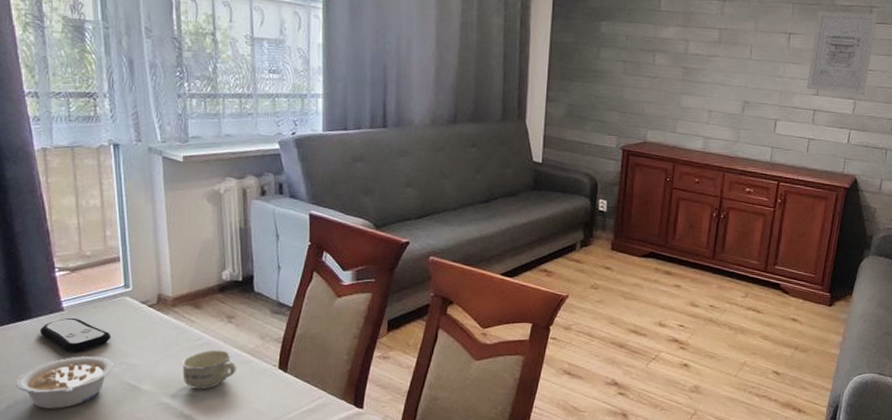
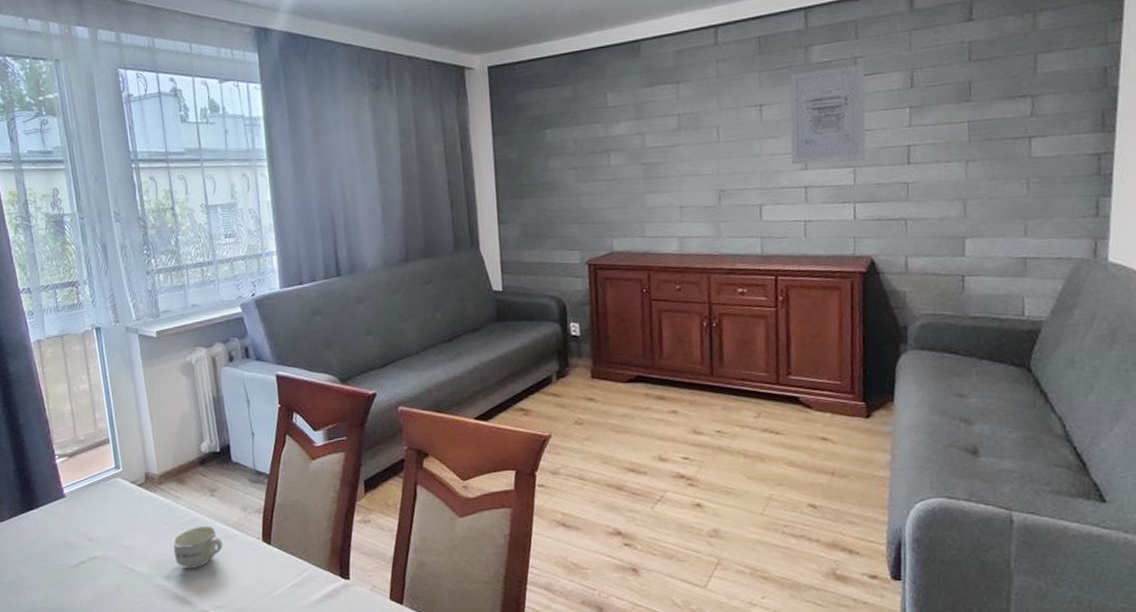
legume: present [16,356,113,409] -> none [30,541,112,598]
remote control: present [39,317,111,352] -> none [46,503,108,538]

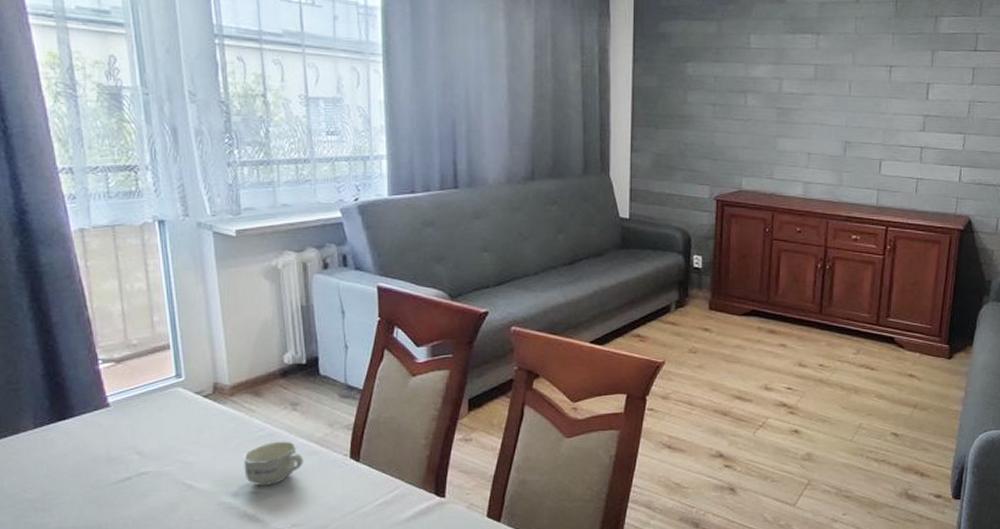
wall art: present [790,64,866,165] -> none [912,40,984,129]

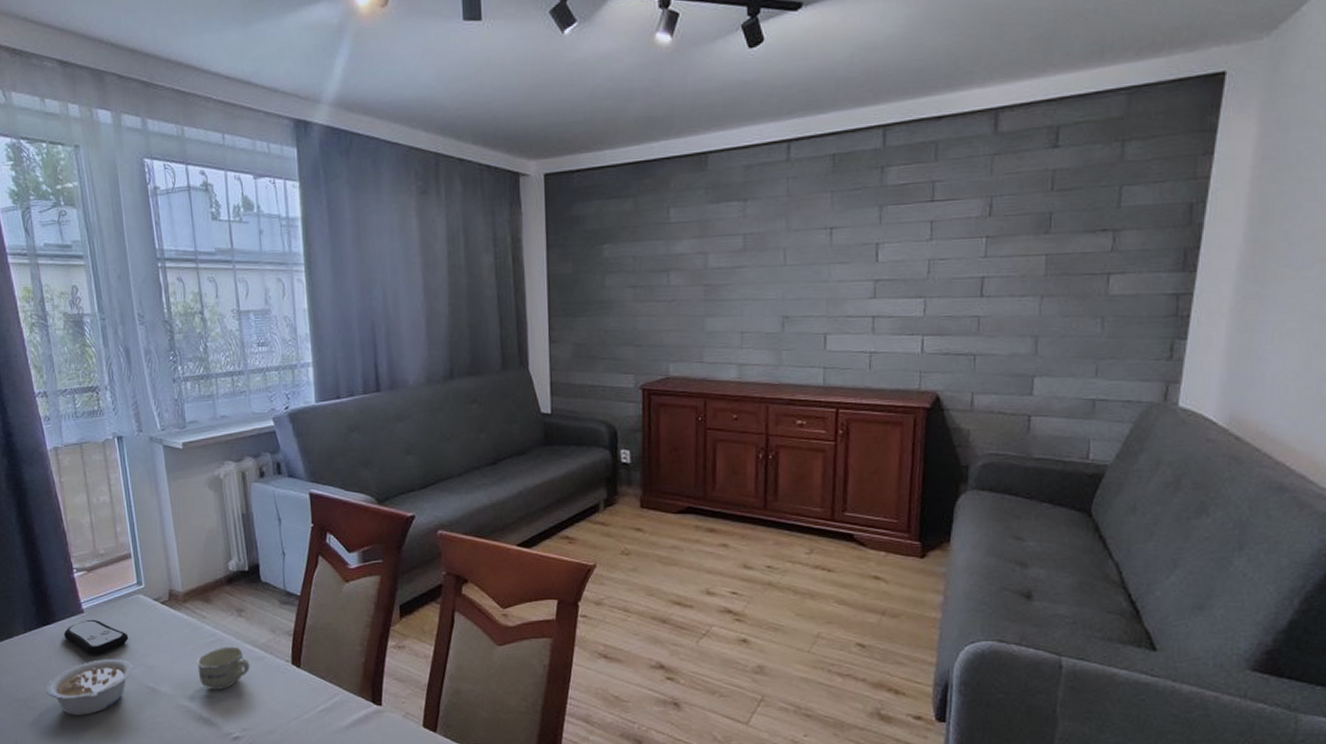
legume: none [59,456,167,516] -> present [46,659,133,716]
remote control: none [83,413,164,452] -> present [63,619,129,655]

